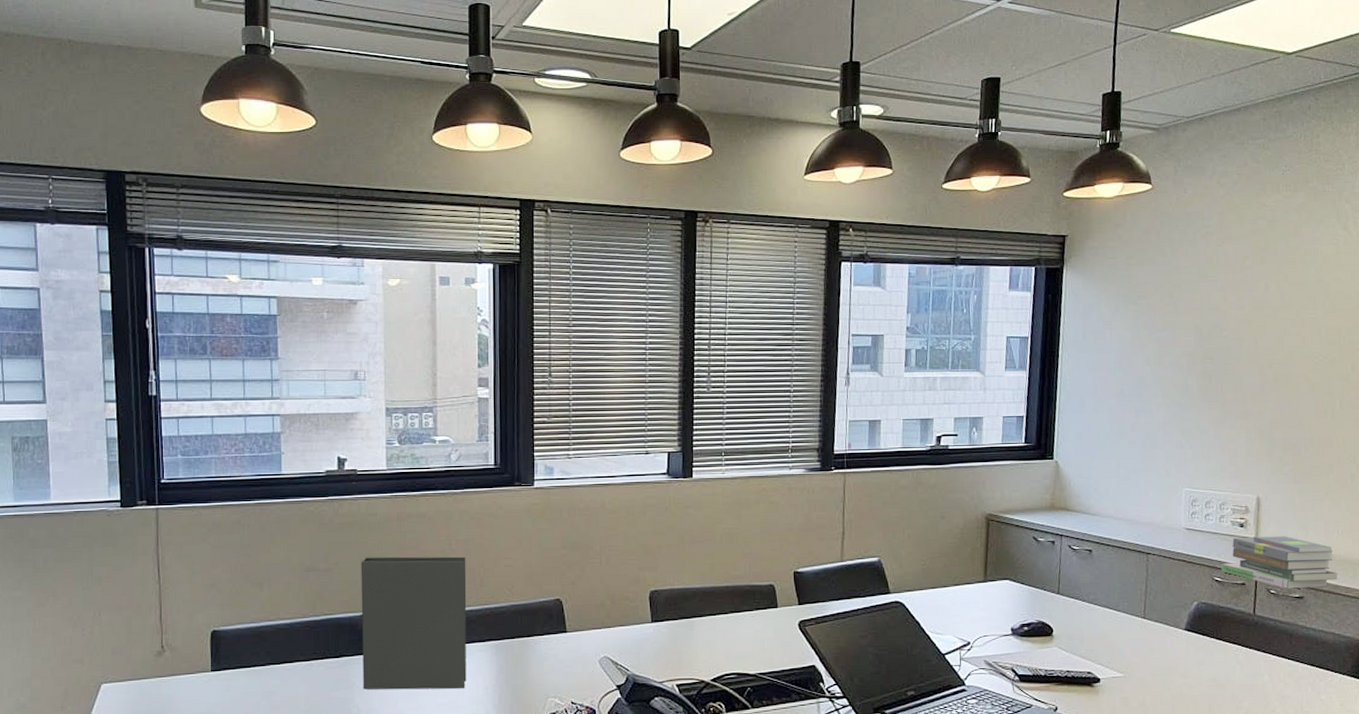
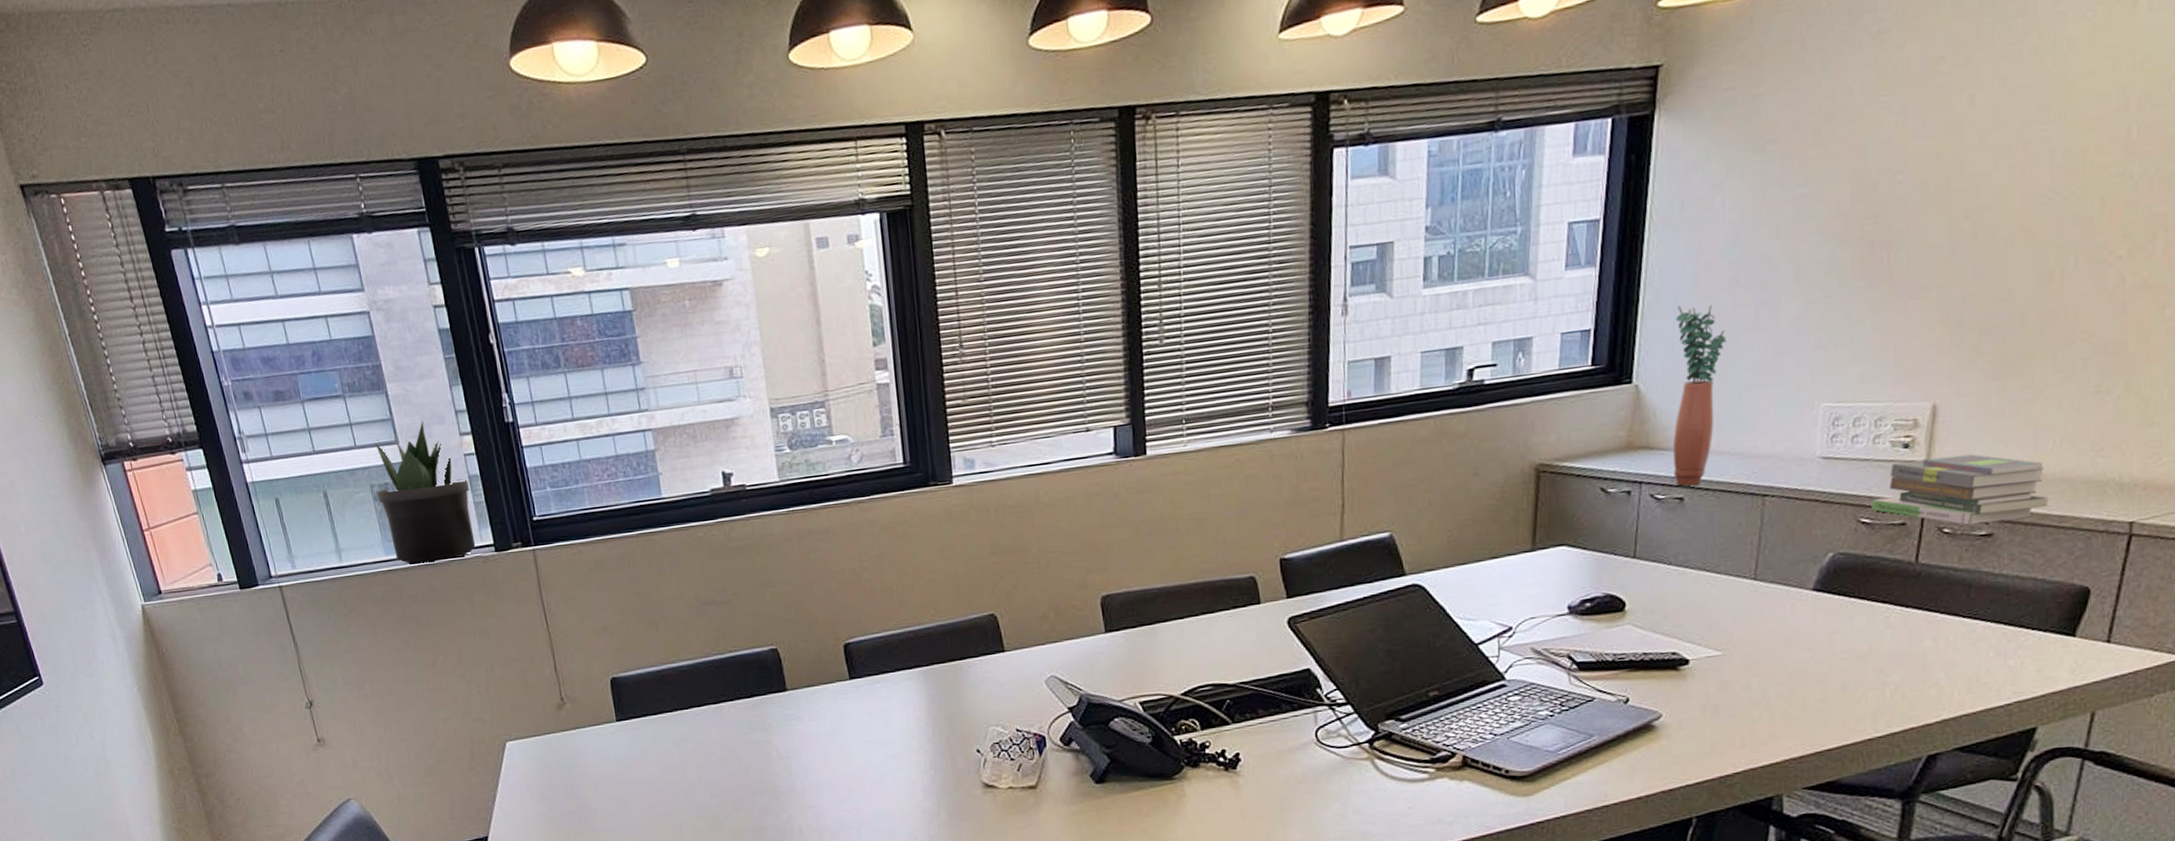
planter: none [16,386,106,512] -> present [375,421,476,564]
binder: present [361,556,467,690] -> none [762,574,895,730]
vase: none [1082,406,1117,541] -> present [1673,304,1726,487]

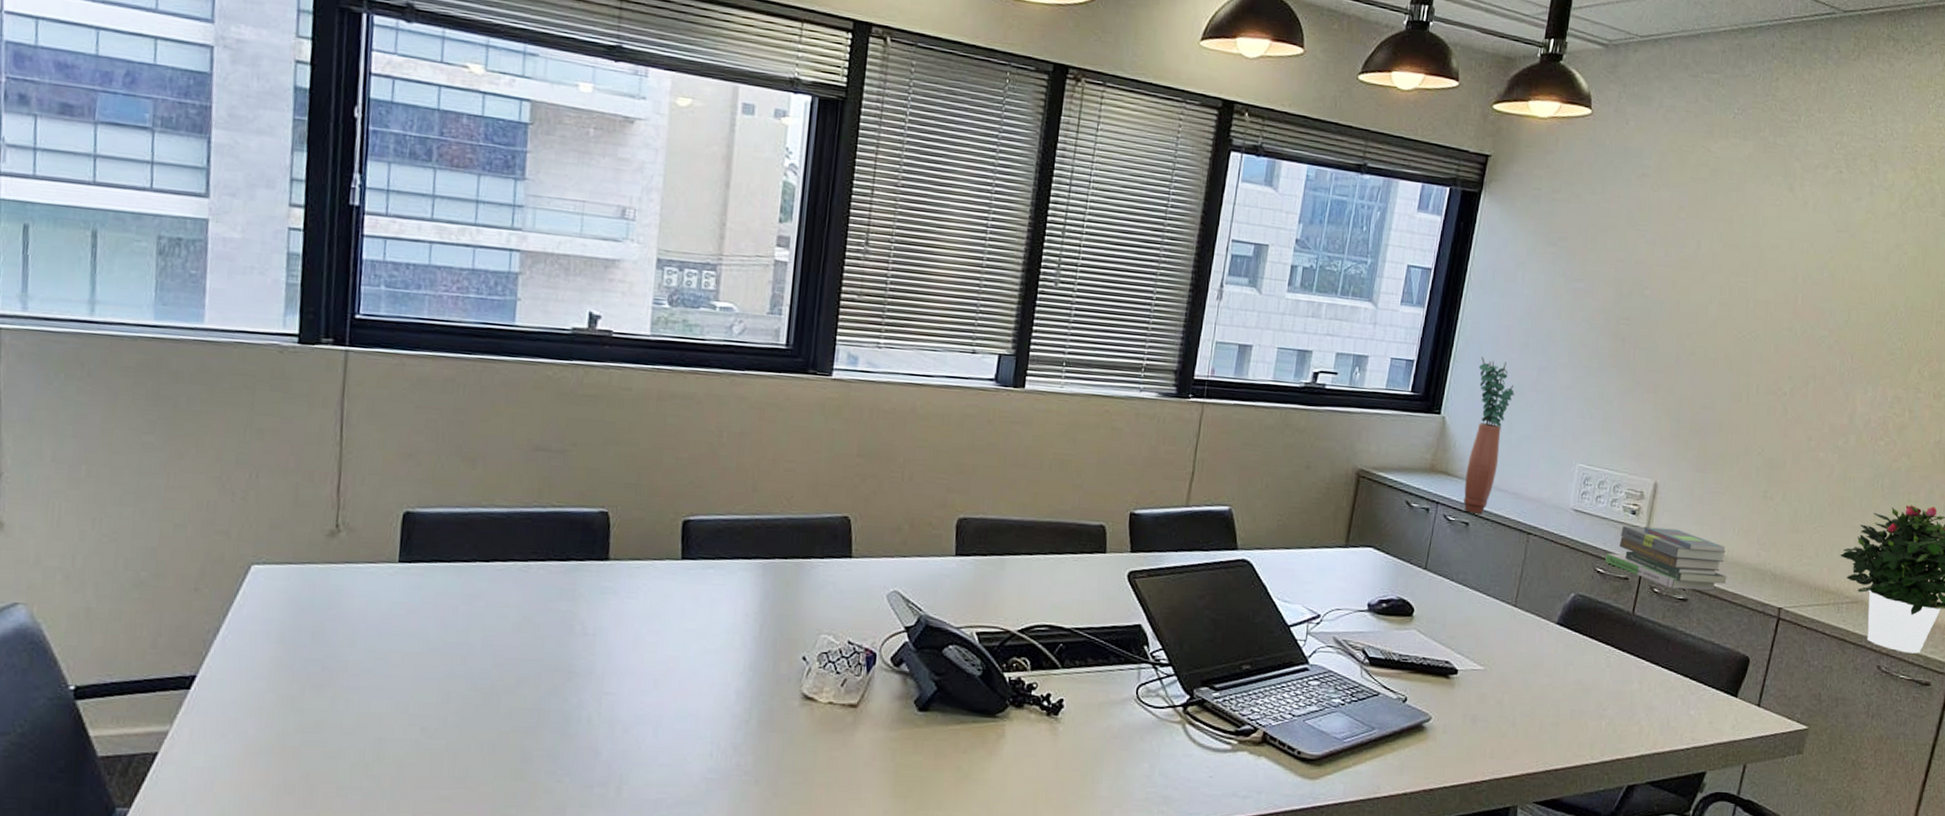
planter: present [375,421,476,564] -> none [163,180,286,341]

